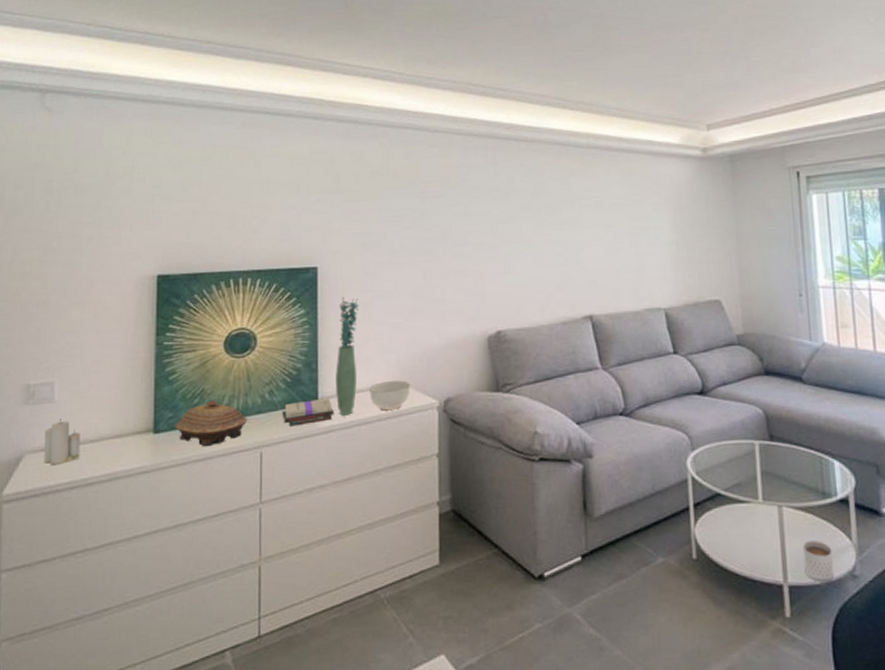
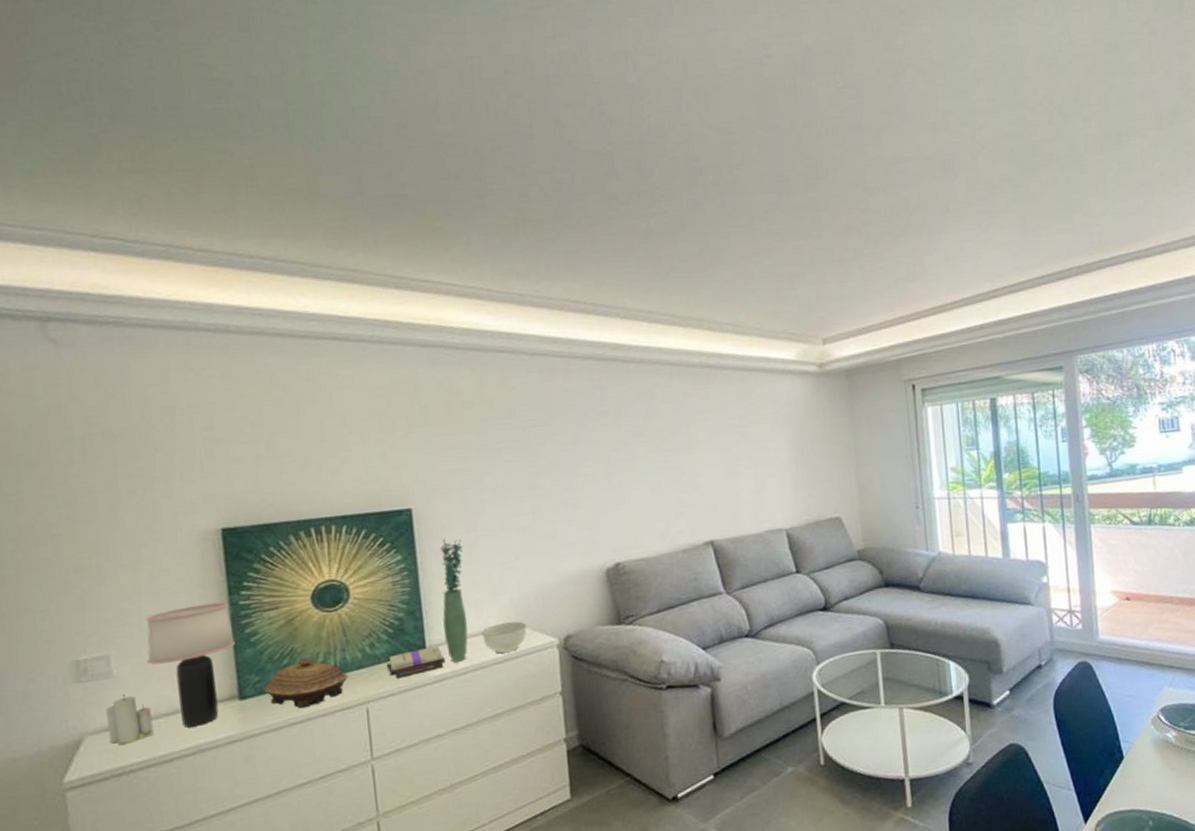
table lamp: none [83,341,156,455] -> present [145,602,235,728]
mug: present [802,540,835,584] -> none [922,735,951,774]

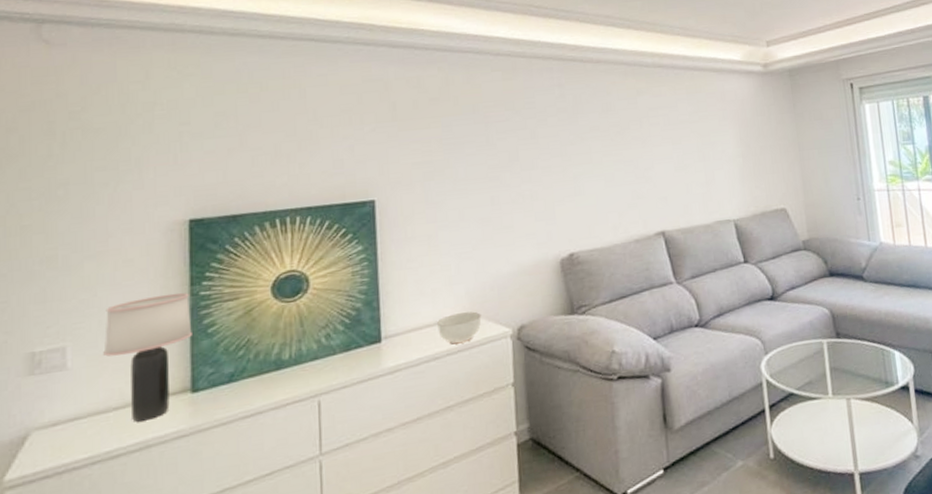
candle: present [106,694,154,745] -> none [56,387,102,441]
decorative box: present [264,659,349,709] -> none [217,350,303,402]
books: present [386,645,445,679] -> none [340,336,400,370]
vase: present [440,538,468,663] -> none [399,229,424,354]

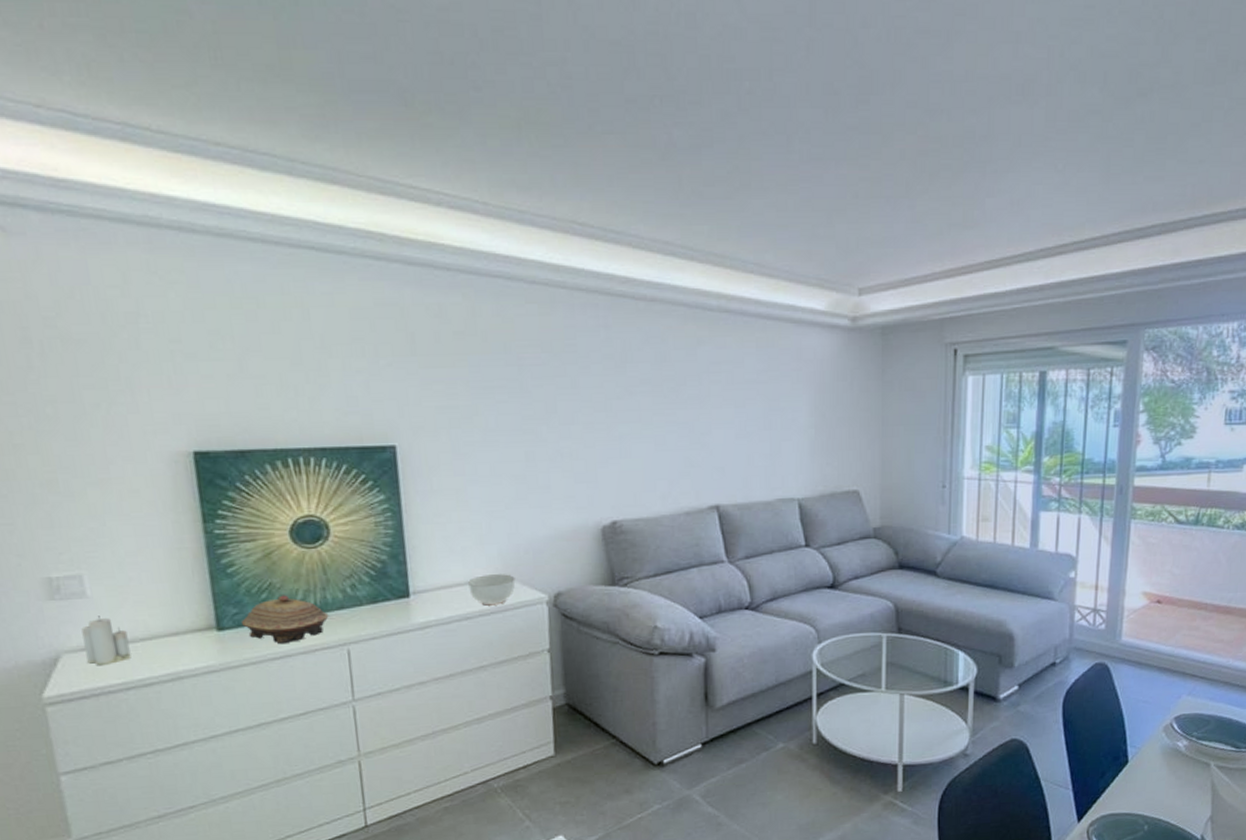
candle: none [56,387,102,441] -> present [81,616,131,666]
table lamp: present [103,292,192,422] -> none [117,529,211,654]
decorative box: none [217,350,303,402] -> present [242,595,329,645]

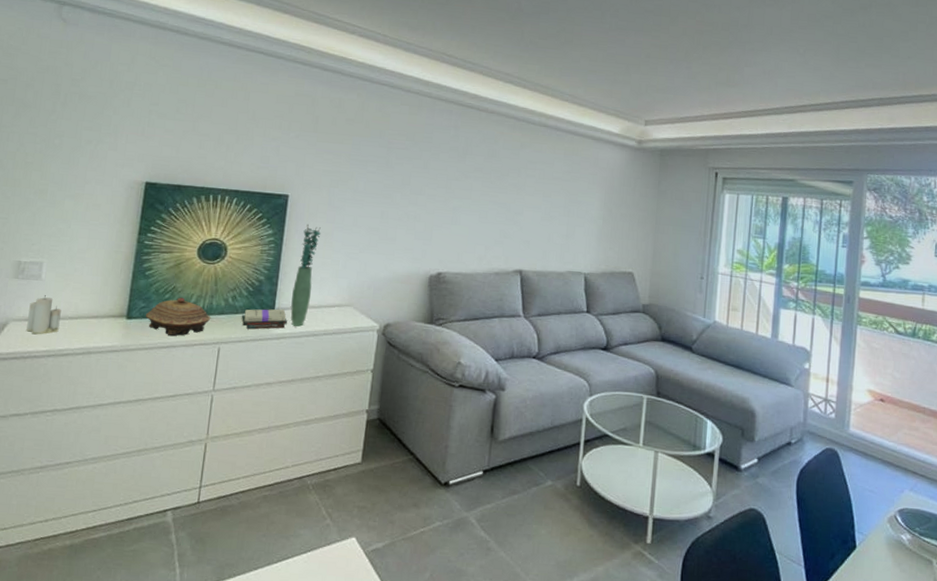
books: none [368,592,429,622] -> present [241,309,287,329]
vase: none [426,481,454,611] -> present [290,224,321,327]
bowl: present [468,574,516,606] -> none [320,302,357,328]

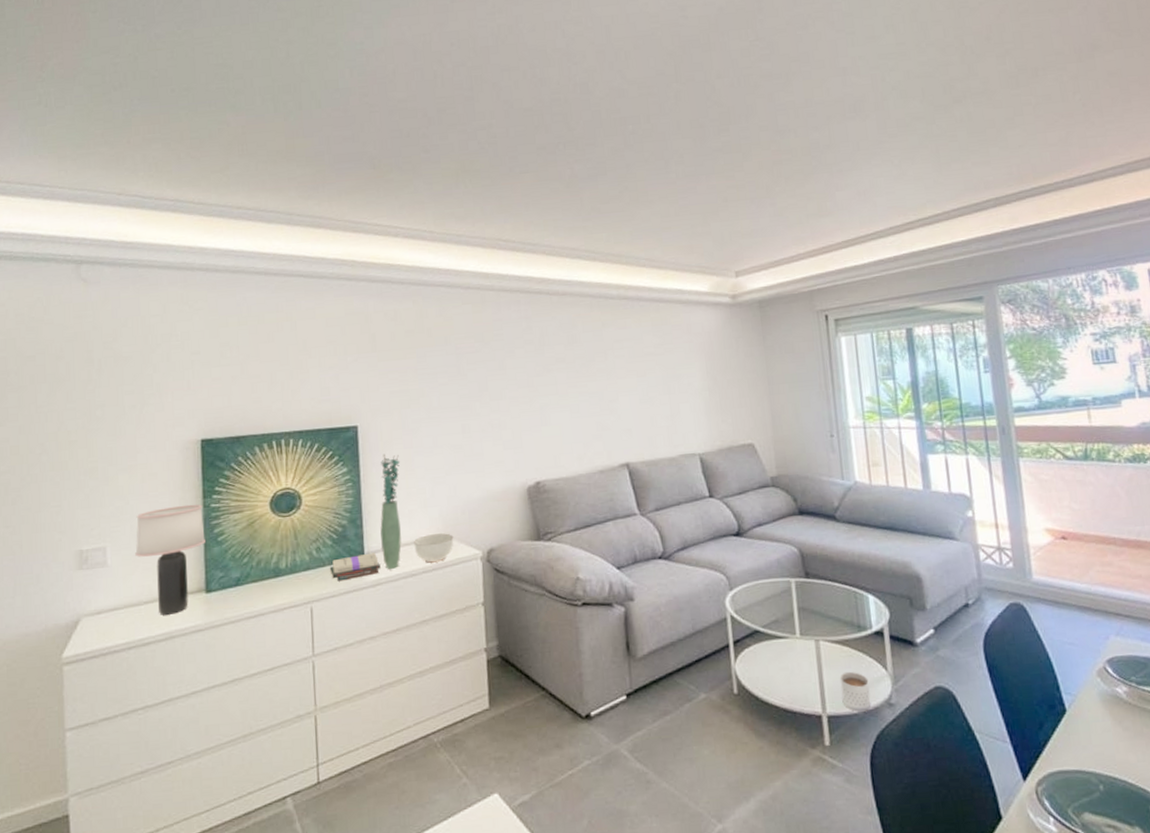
candle: present [26,295,62,335] -> none [100,582,135,628]
table lamp: none [68,237,137,333] -> present [135,504,205,615]
decorative box: present [146,297,211,337] -> none [226,559,297,604]
bowl: none [320,302,357,328] -> present [414,533,454,563]
mug: none [668,483,694,521] -> present [839,671,872,713]

